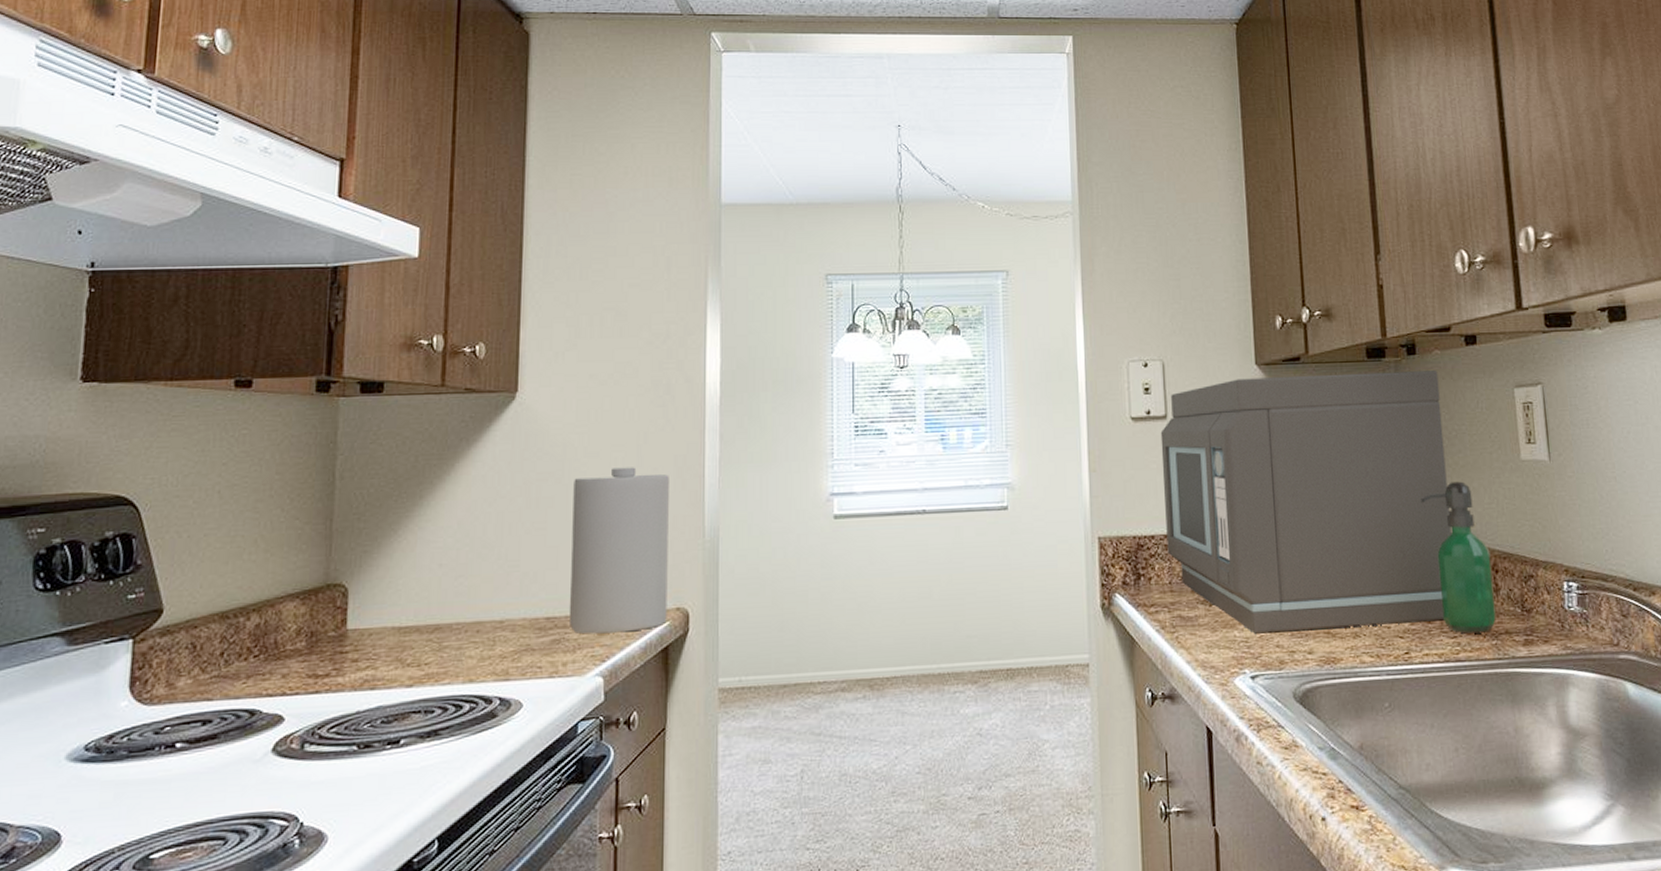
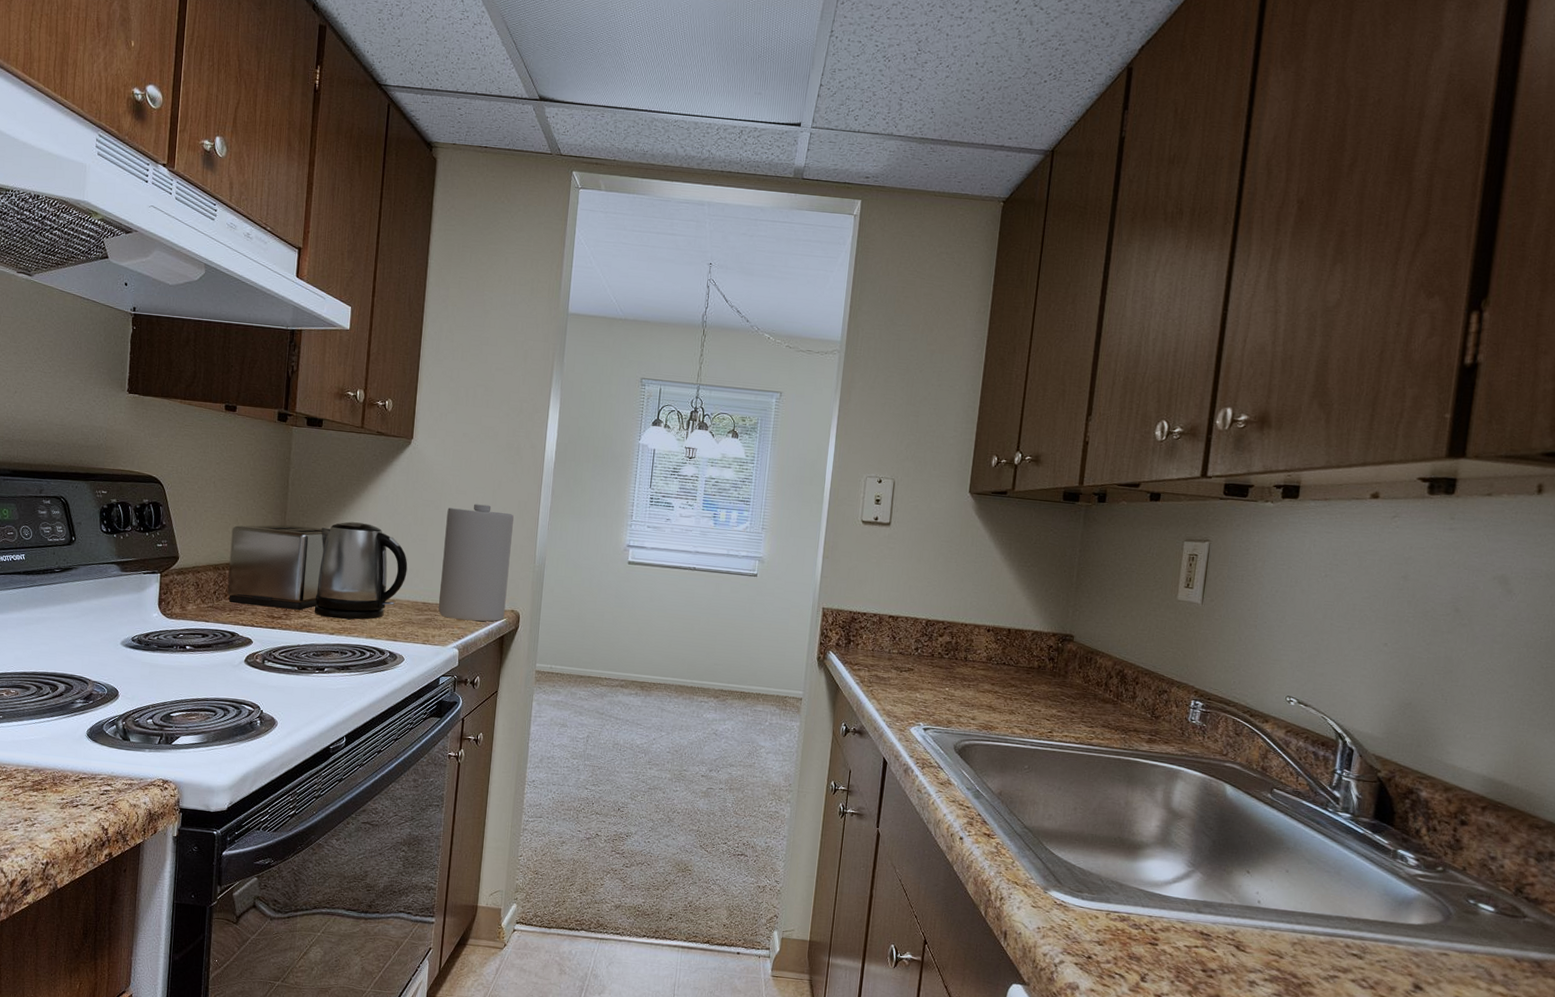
toaster: none [242,533,393,666] -> present [227,524,324,611]
kettle: none [380,517,520,663] -> present [314,521,408,620]
microwave: present [1160,370,1451,634] -> none [874,502,1121,713]
soap dispenser: present [1421,481,1497,634] -> none [1084,608,1135,728]

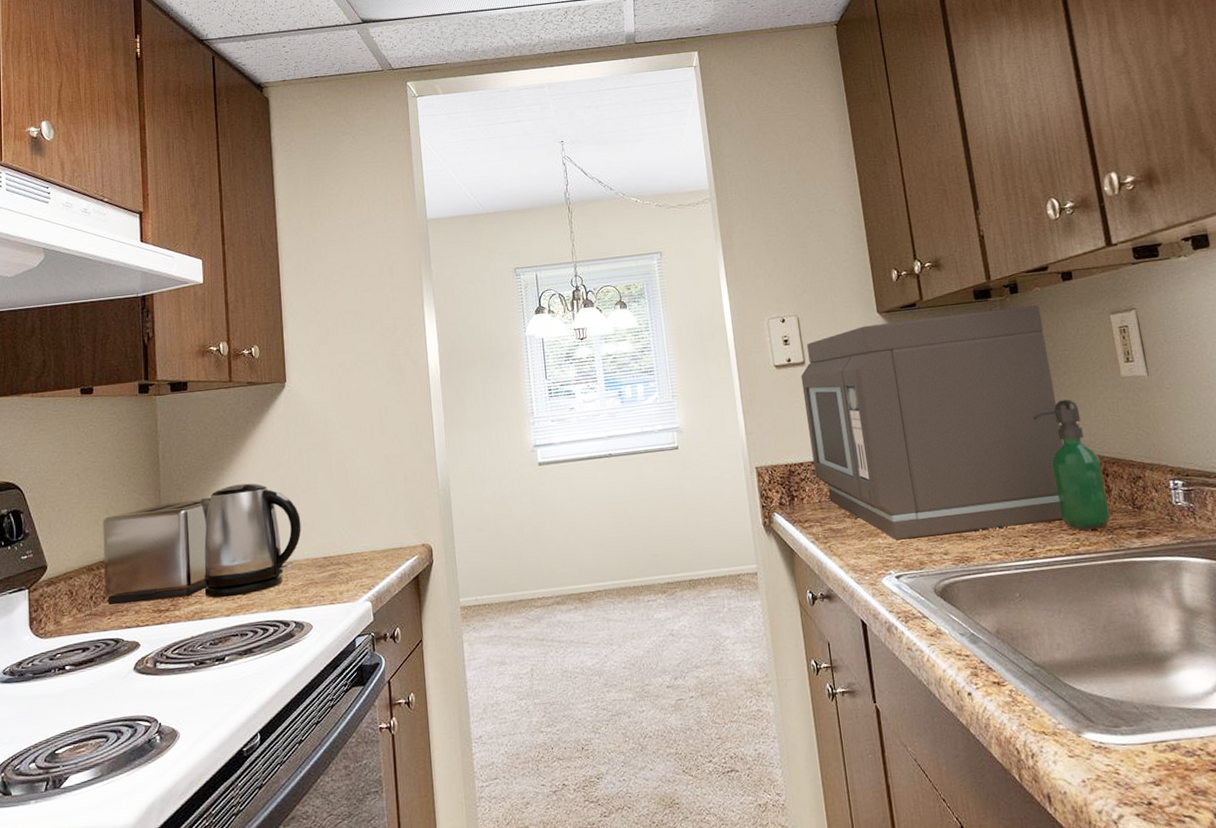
paper towel holder: present [438,504,514,622] -> none [335,434,416,569]
microwave: none [874,502,1121,713] -> present [800,305,1063,540]
soap dispenser: none [1084,608,1135,728] -> present [1033,399,1111,531]

